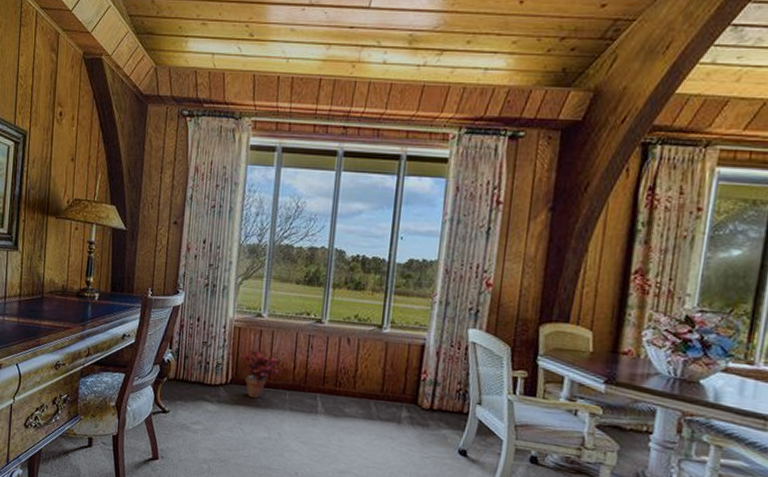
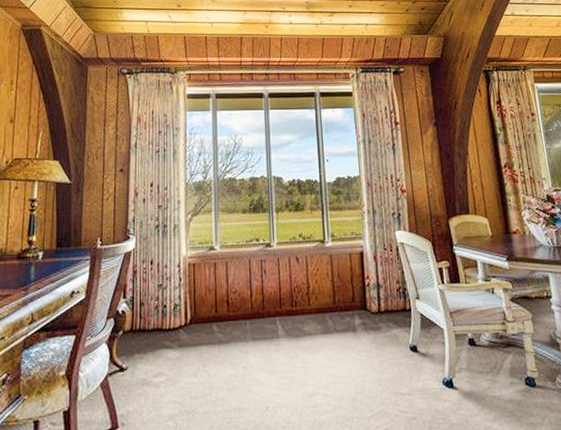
potted plant: present [239,350,281,398] -> none [196,284,238,334]

